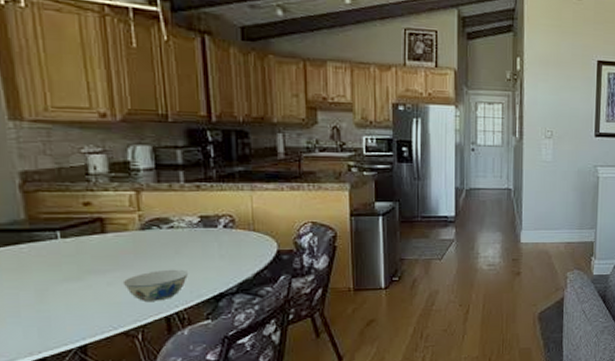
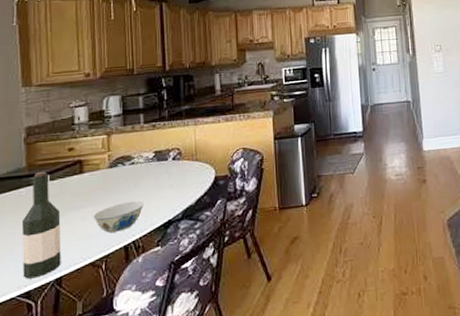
wine bottle: none [27,226,85,345] -> present [22,171,61,279]

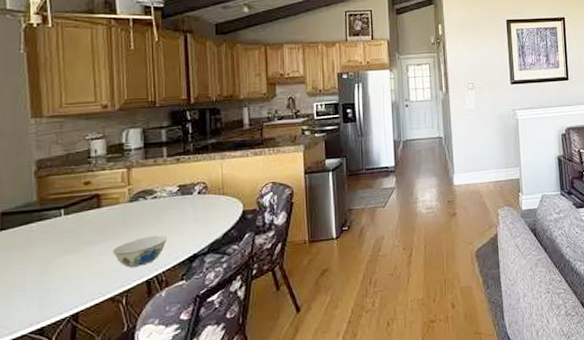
wine bottle: present [22,171,61,279] -> none [34,205,78,316]

